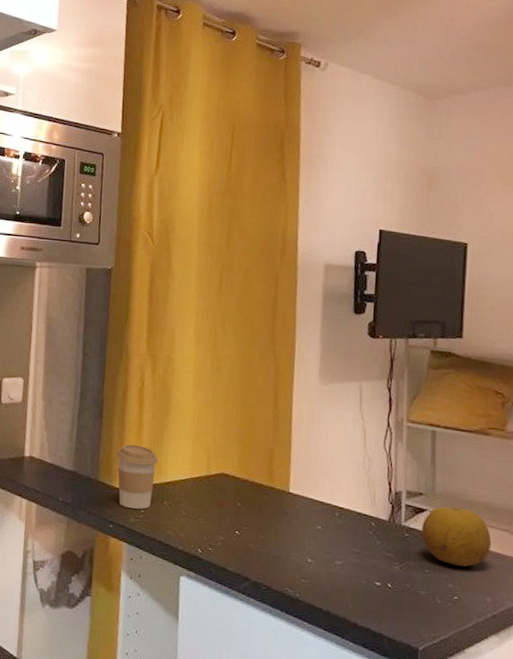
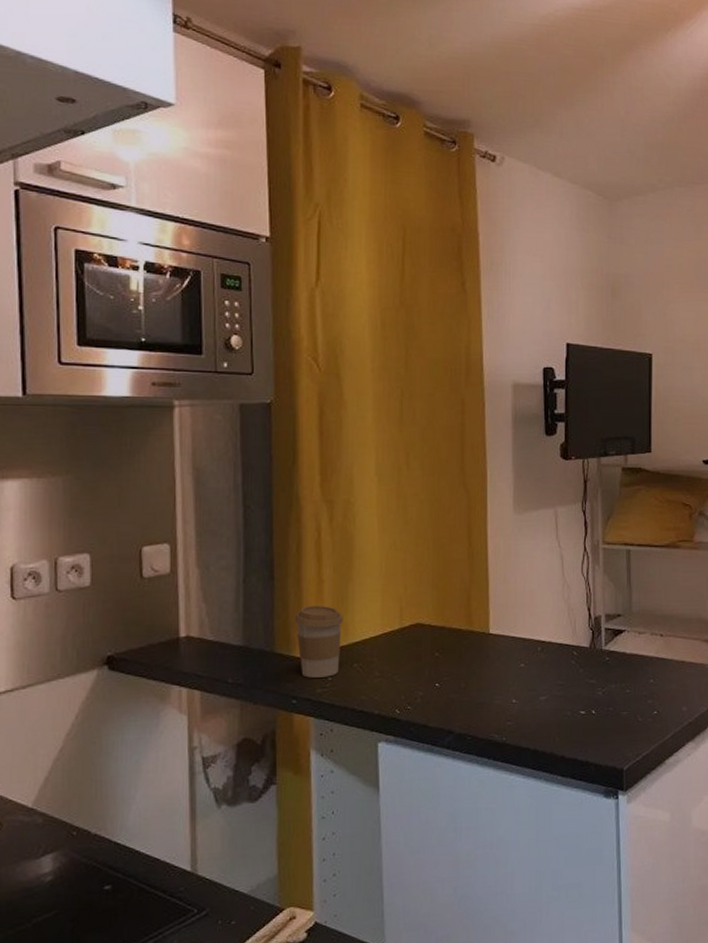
fruit: present [421,506,492,567] -> none [621,623,685,681]

